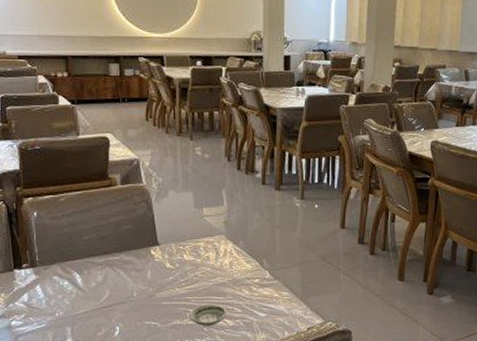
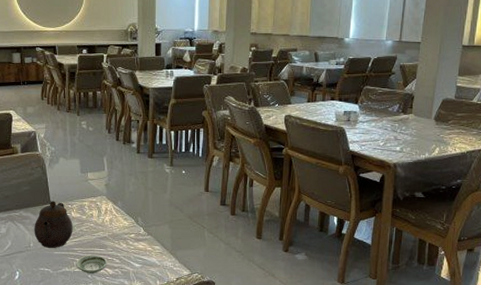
teapot: none [138,242,185,297] -> present [34,201,73,248]

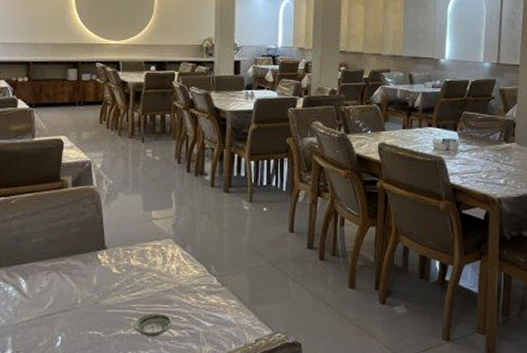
teapot: present [34,201,73,248] -> none [83,245,132,305]

